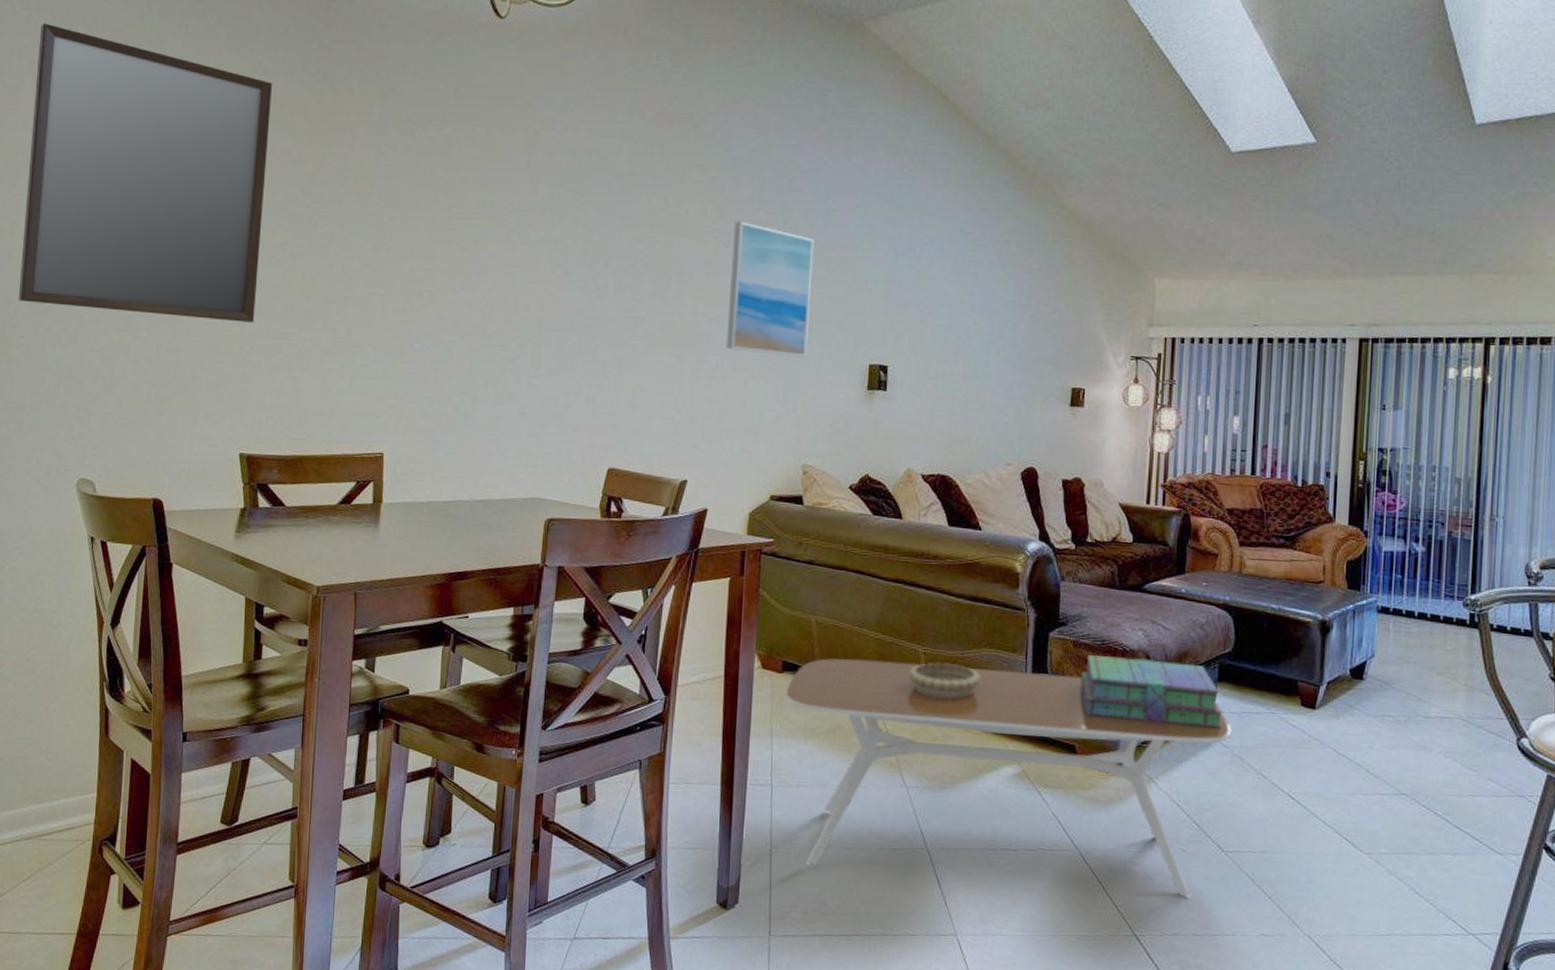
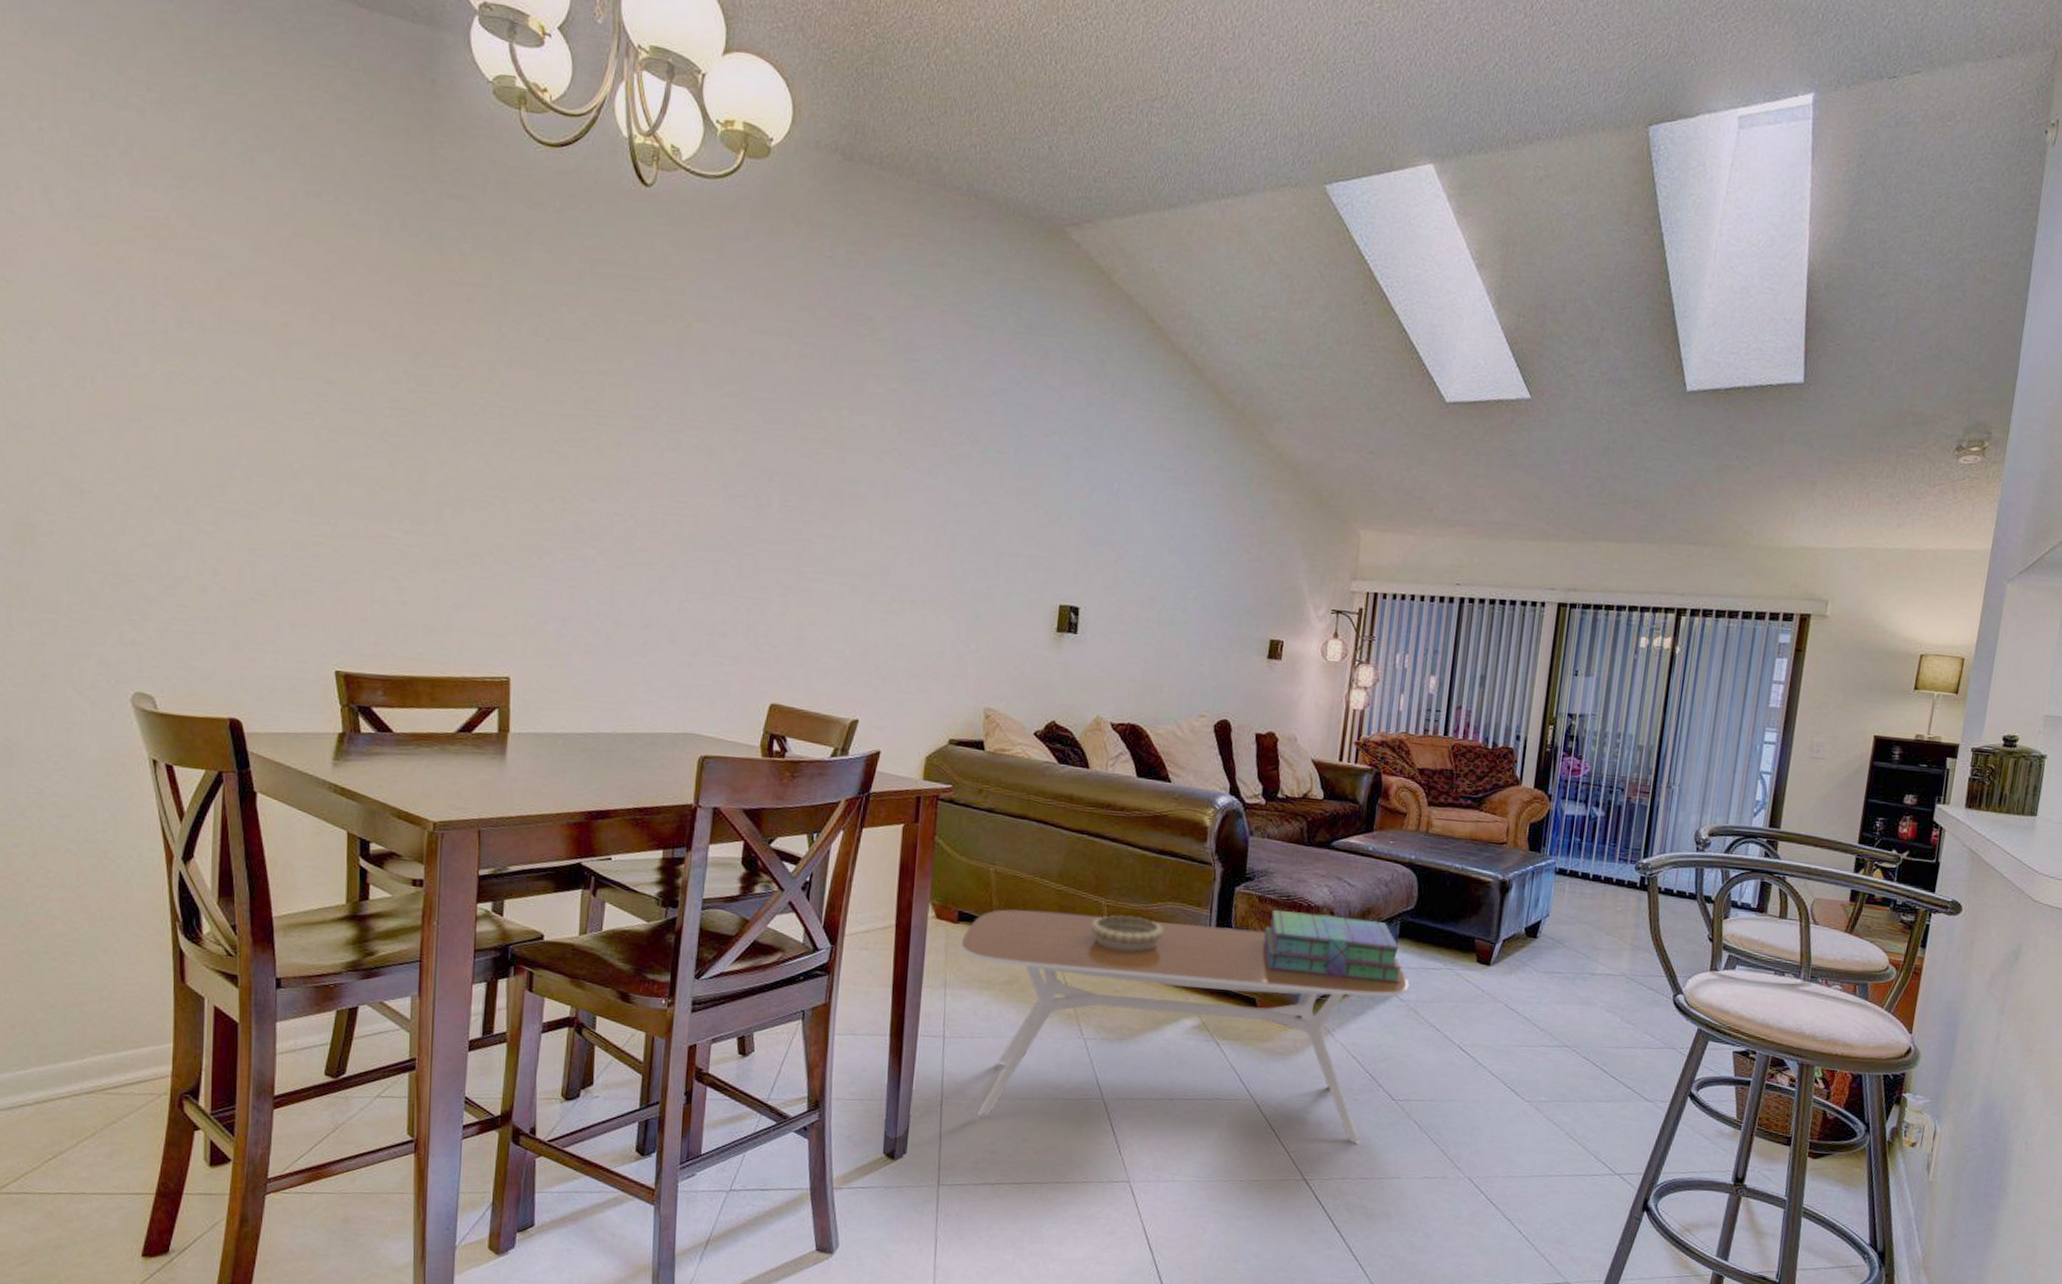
home mirror: present [18,23,273,323] -> none [44,139,365,522]
wall art: present [726,221,814,358] -> none [904,441,1004,594]

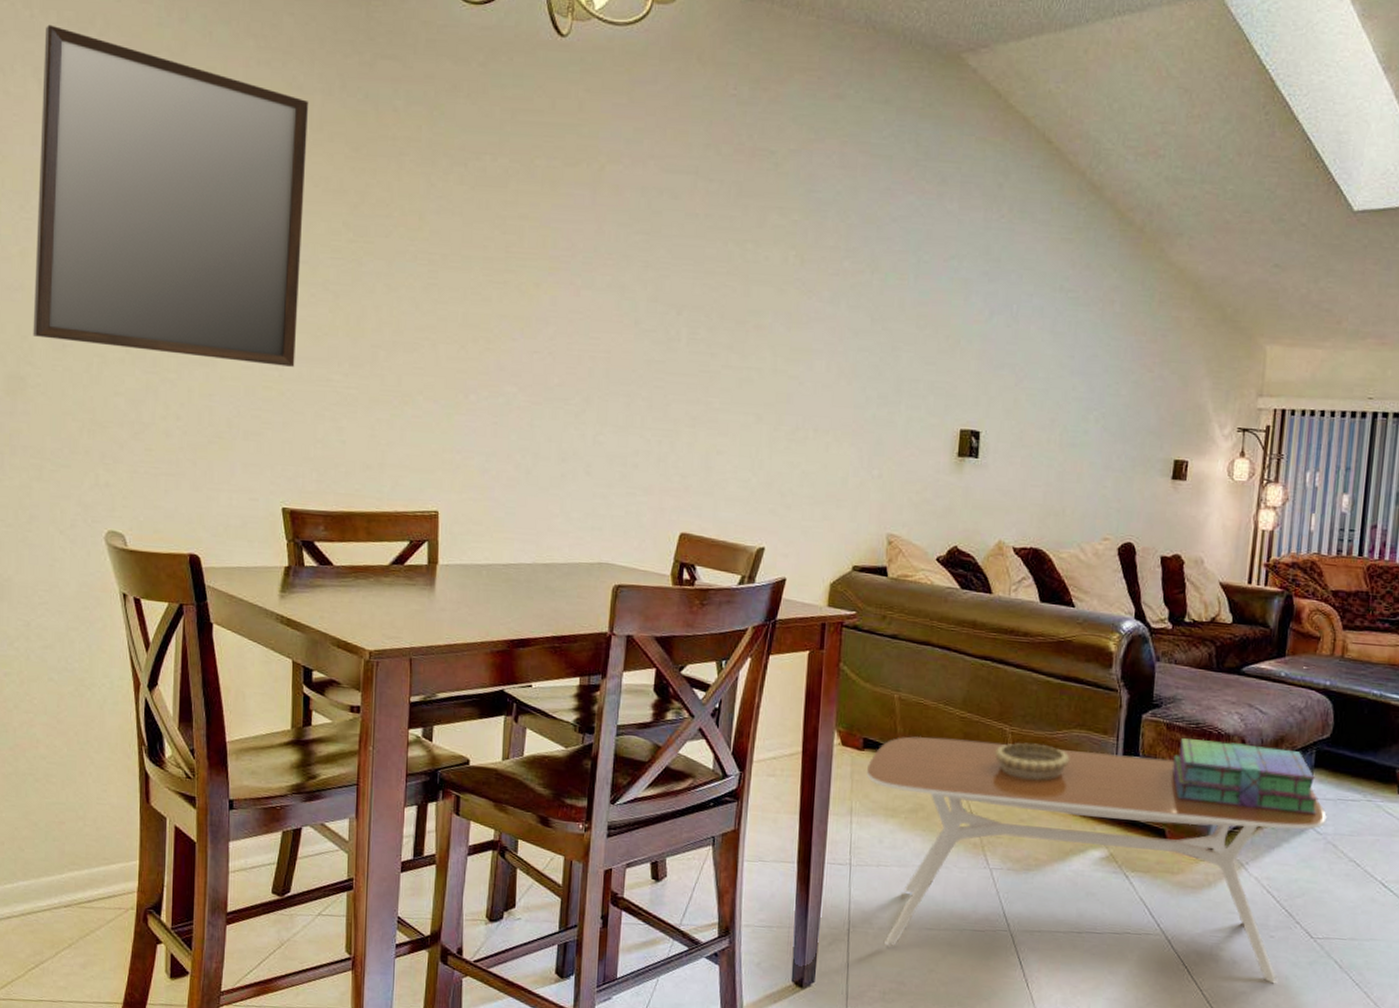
home mirror: none [44,139,365,522] -> present [33,24,309,367]

